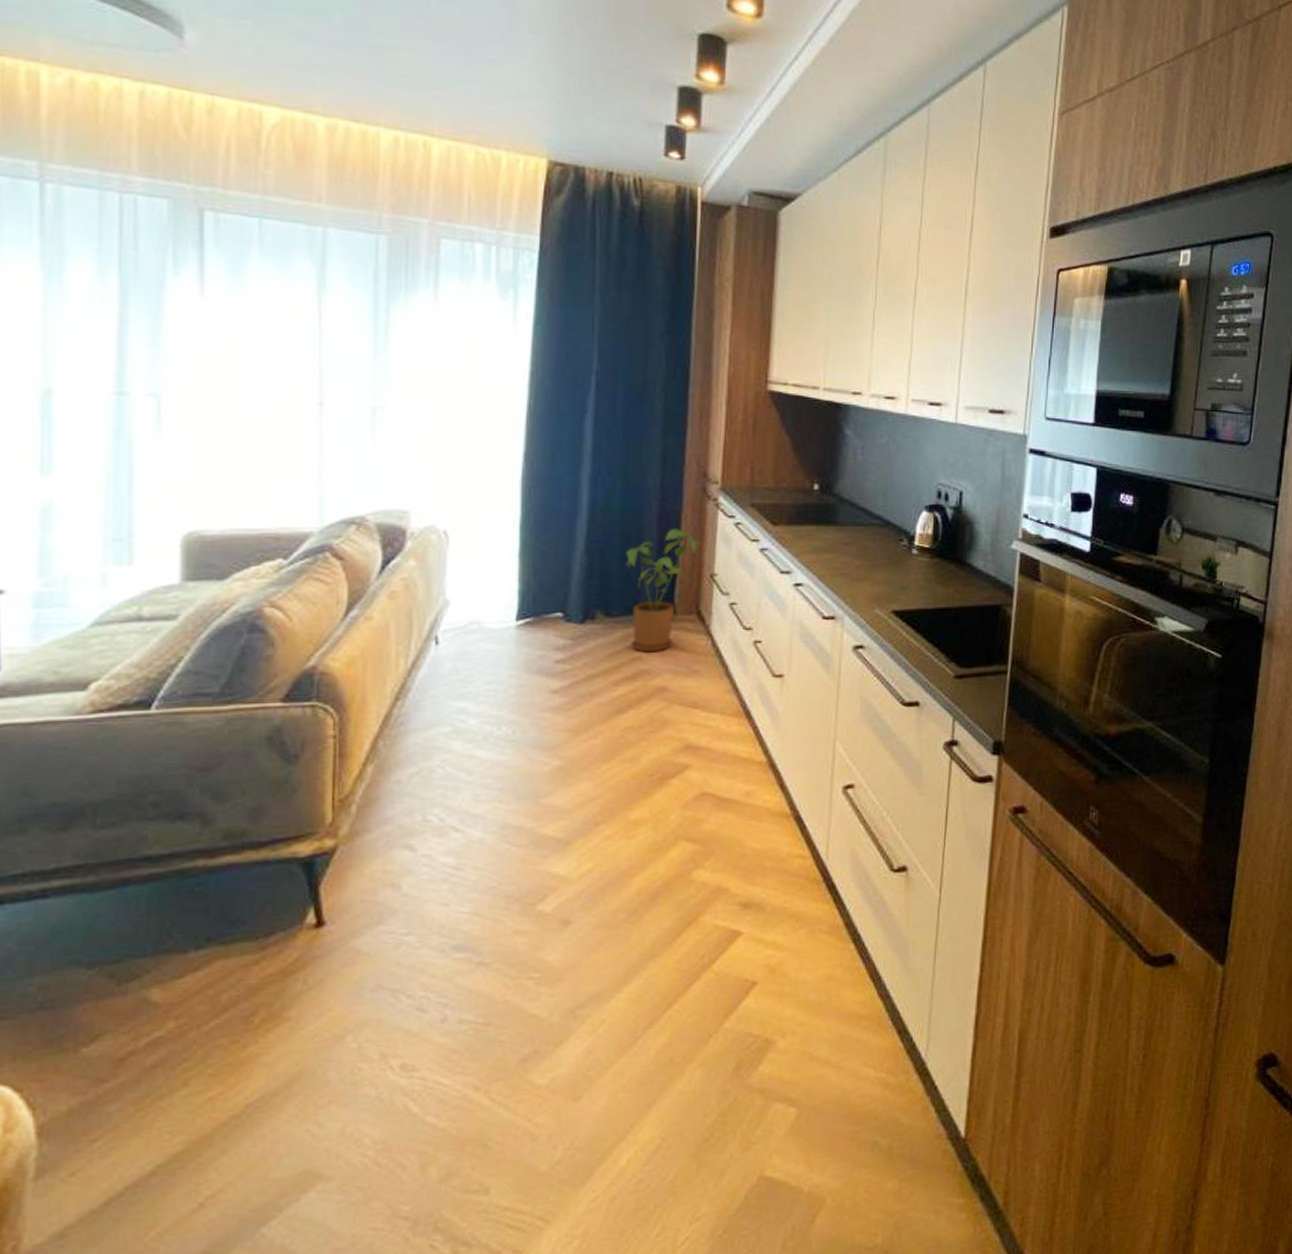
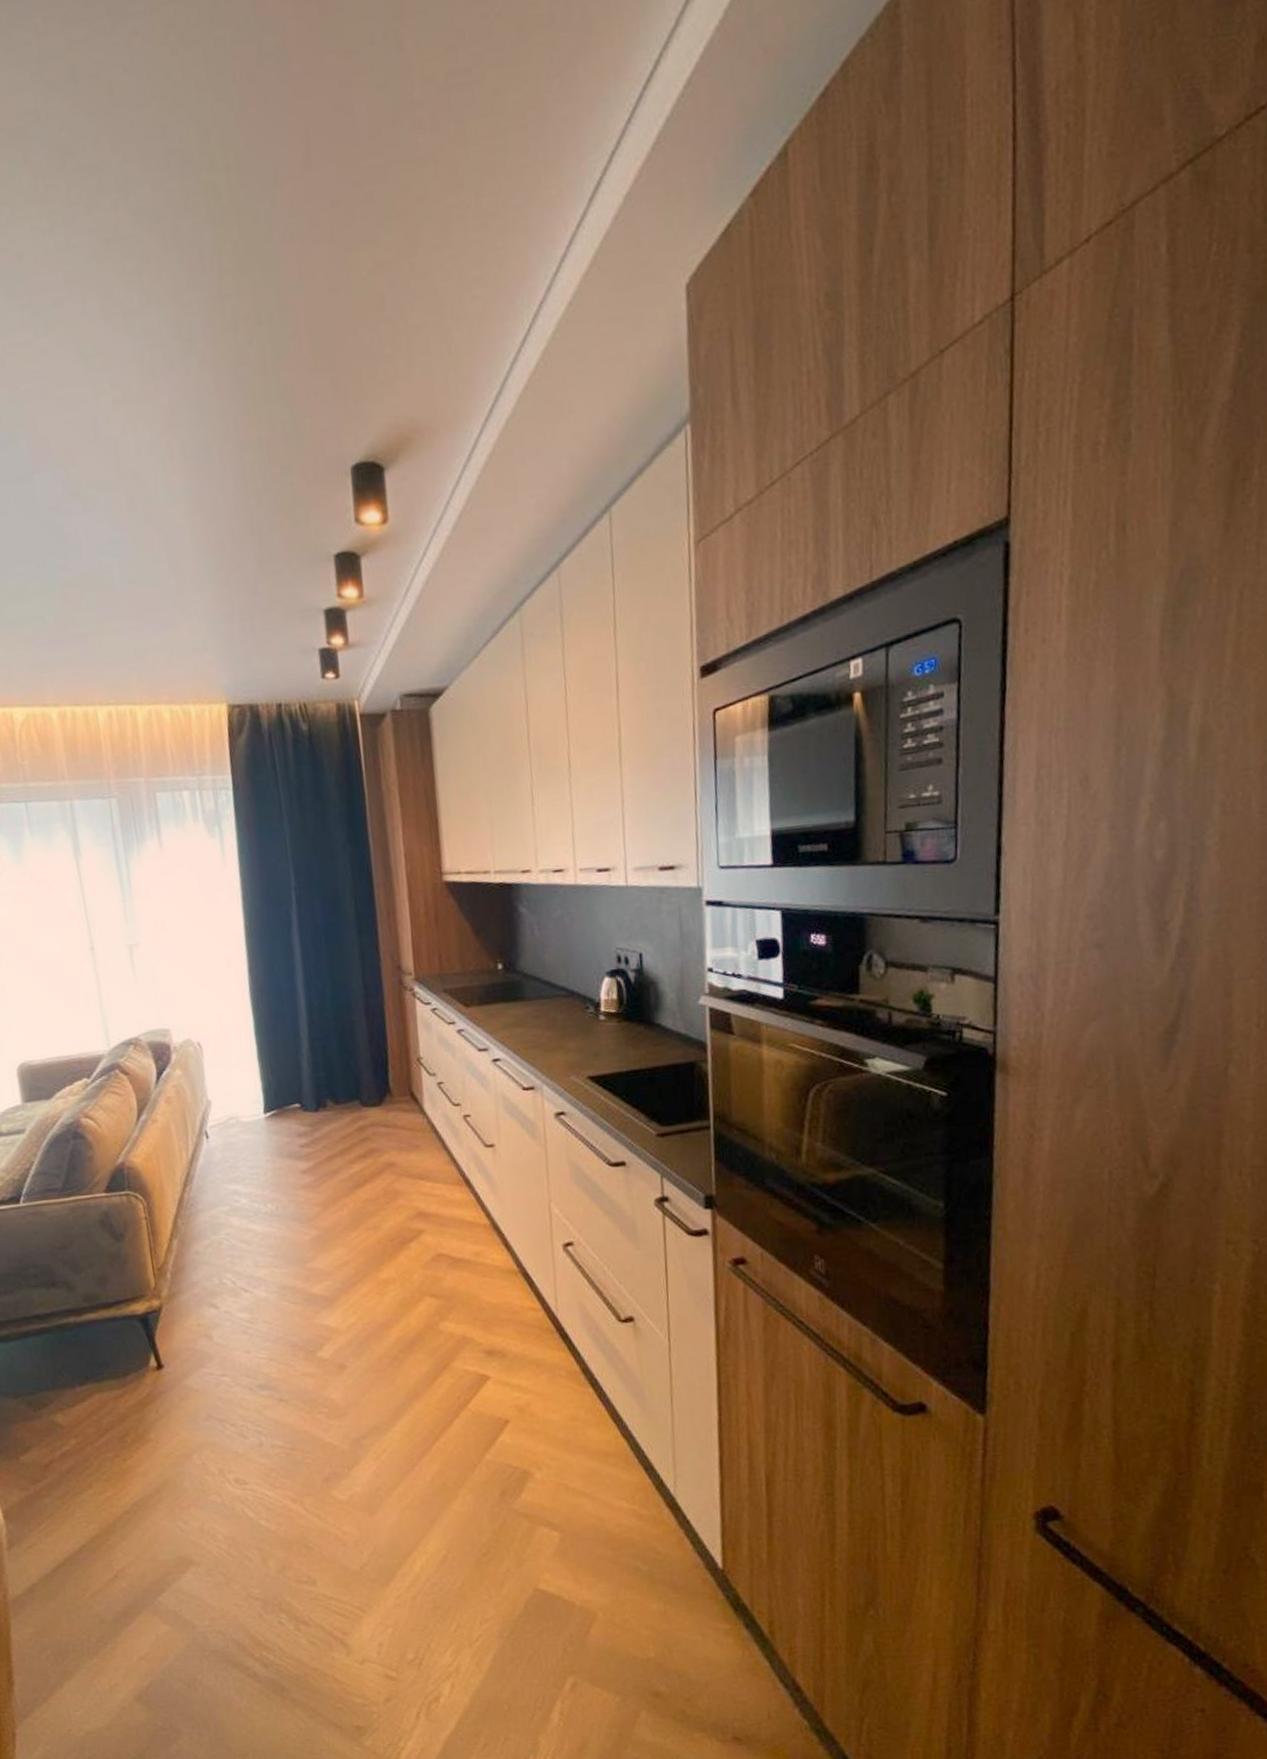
house plant: present [626,529,703,653] -> none [343,1020,407,1133]

